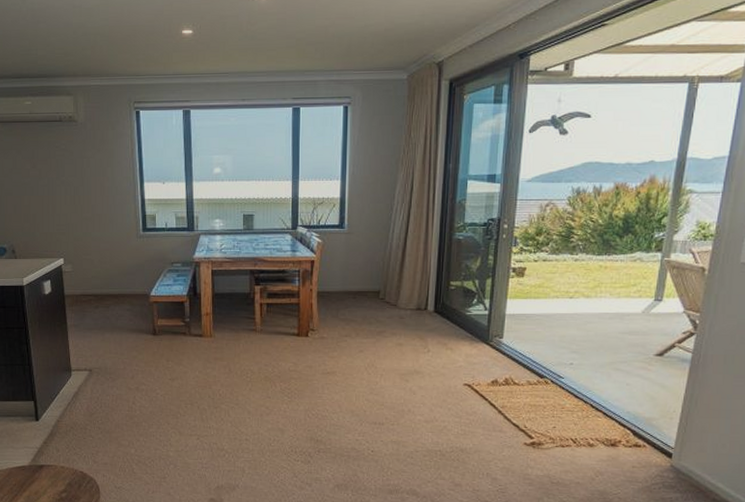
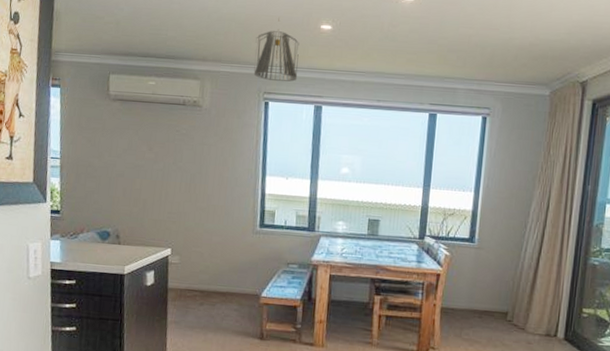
pendant light: none [121,27,165,90] -> present [253,18,300,82]

